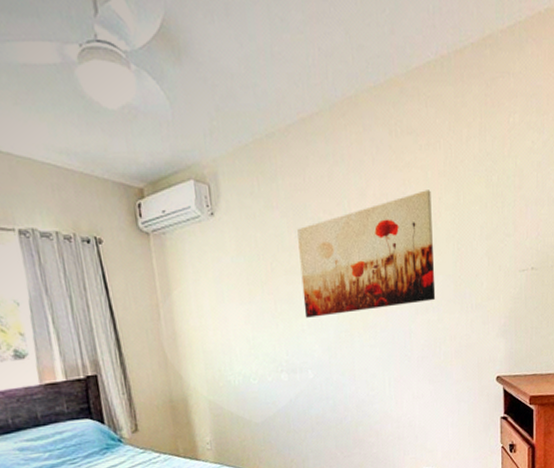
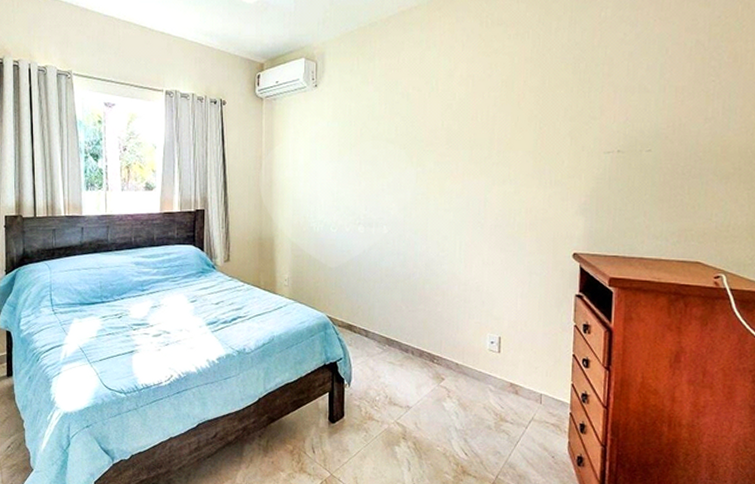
wall art: present [297,190,436,318] -> none [386,74,516,179]

